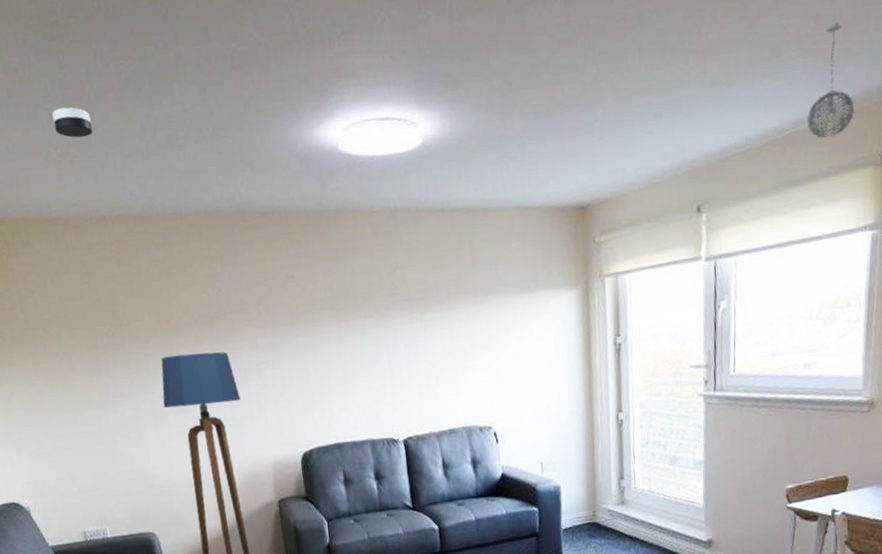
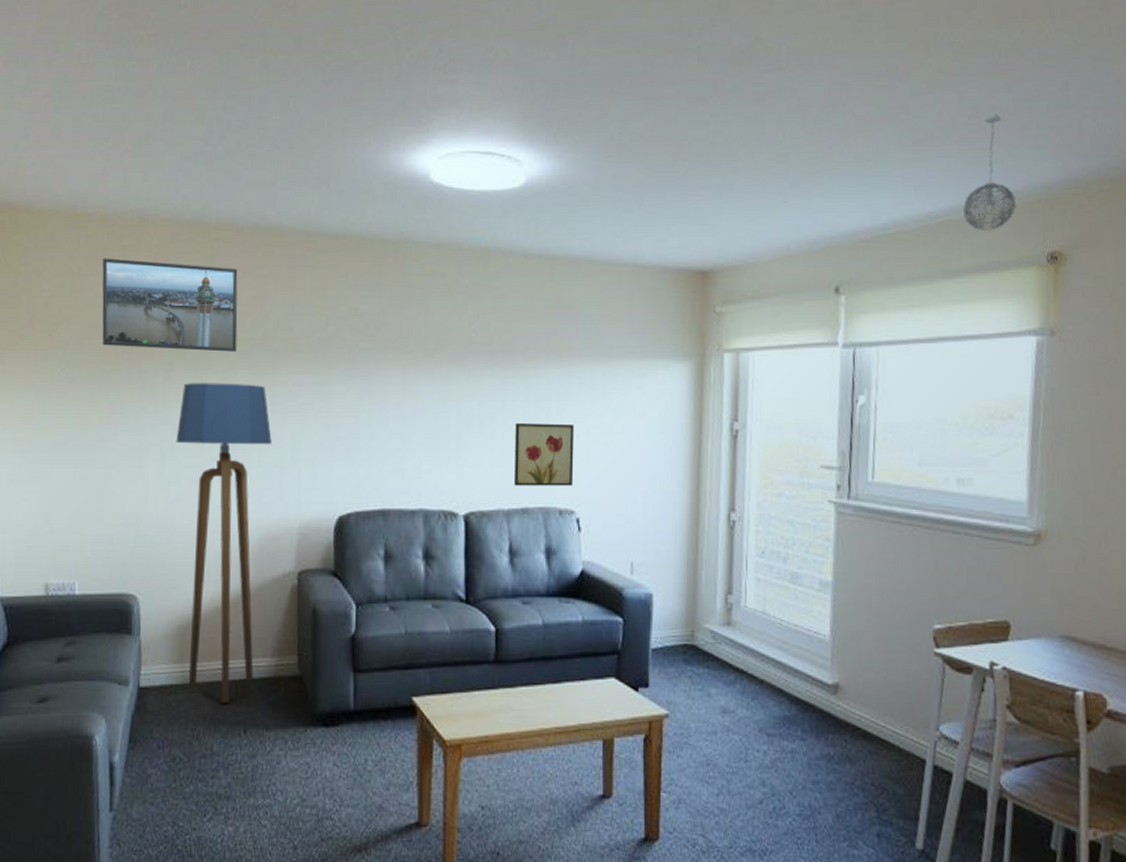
smoke detector: present [52,107,93,138] -> none [110,99,154,132]
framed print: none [74,252,199,334] -> present [102,258,238,352]
wall art: none [436,354,489,412] -> present [514,422,574,486]

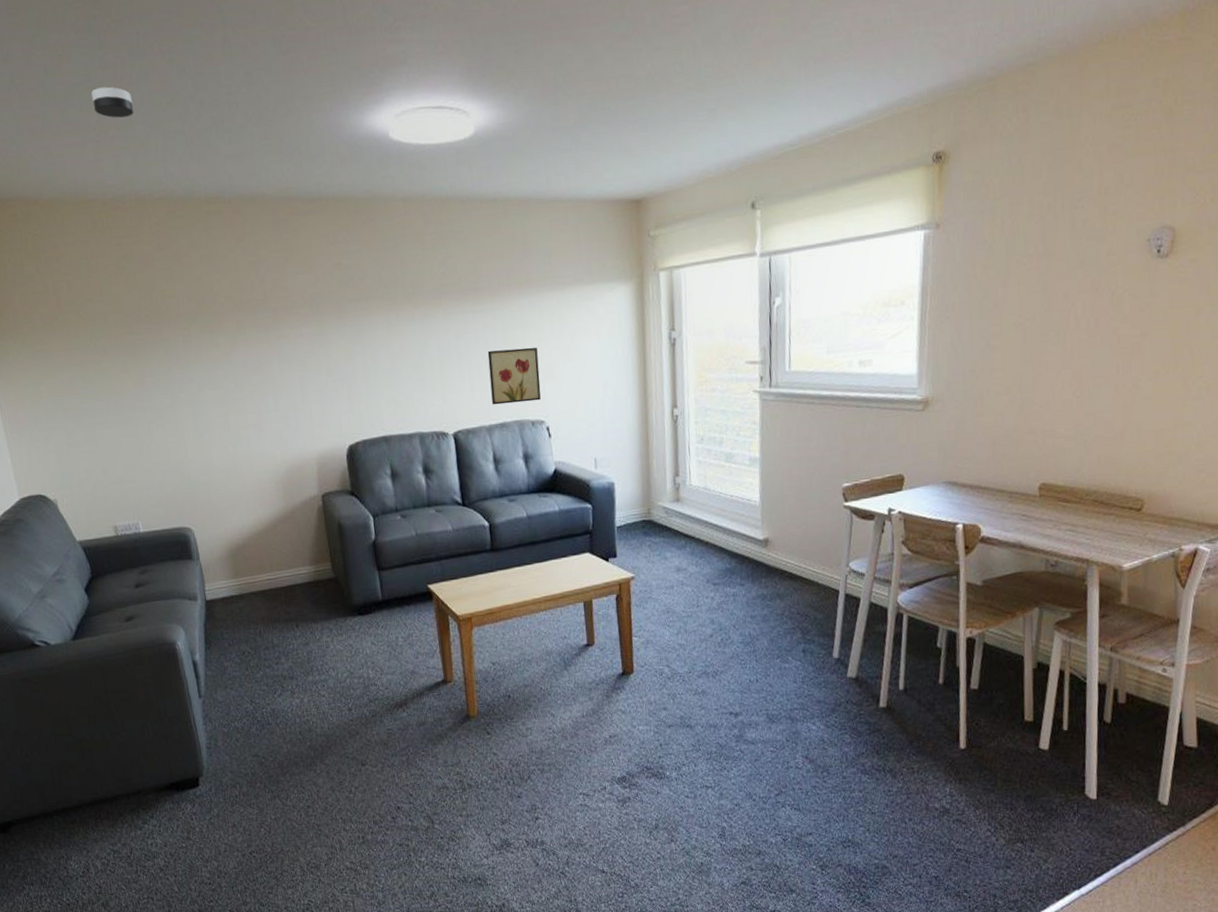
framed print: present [102,258,238,352] -> none [111,237,242,319]
smoke detector: none [110,99,154,132] -> present [91,86,134,118]
floor lamp: present [175,383,272,703] -> none [201,340,298,605]
pendant light: present [963,113,1017,230] -> none [860,24,906,138]

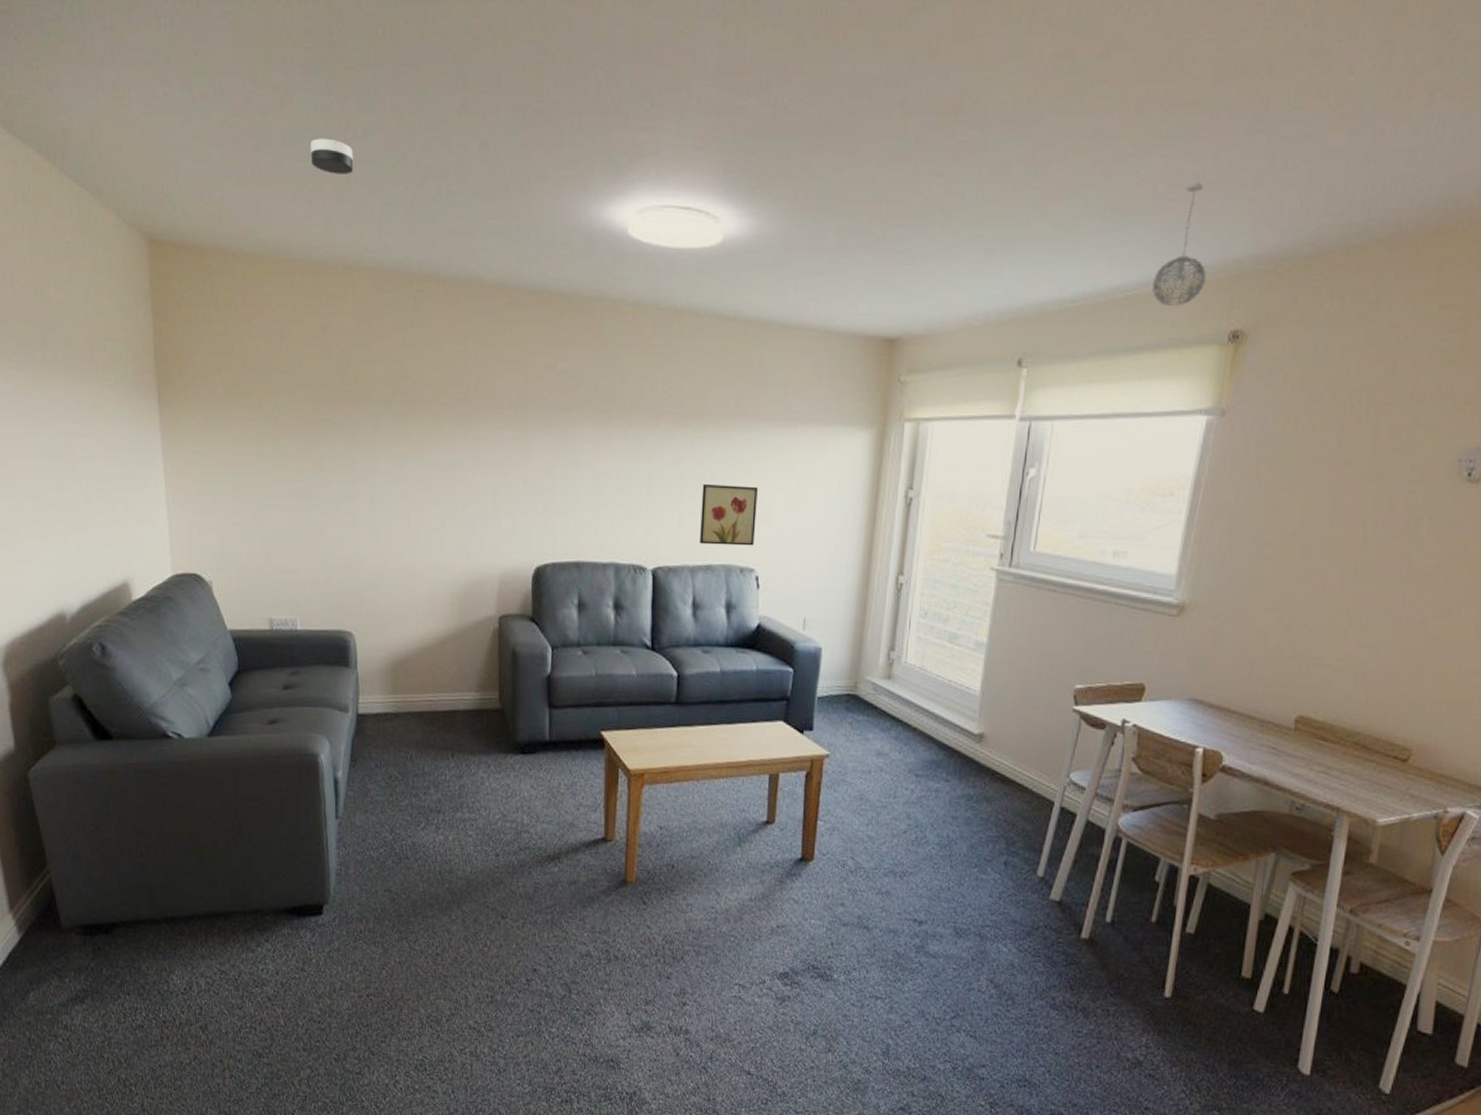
pendant light: none [860,24,906,138] -> present [1152,181,1207,306]

